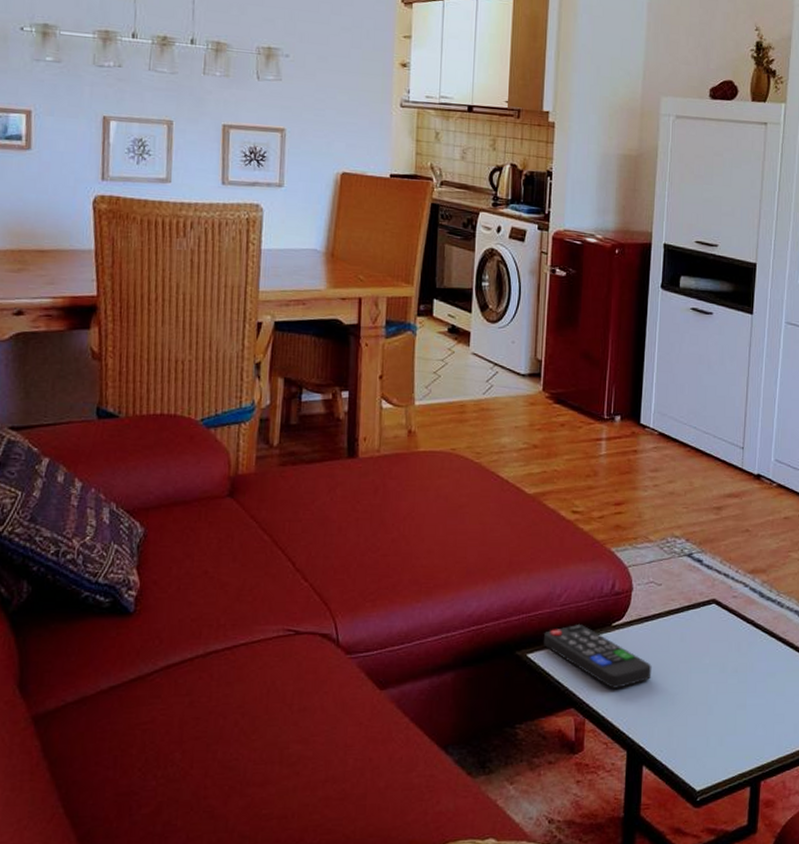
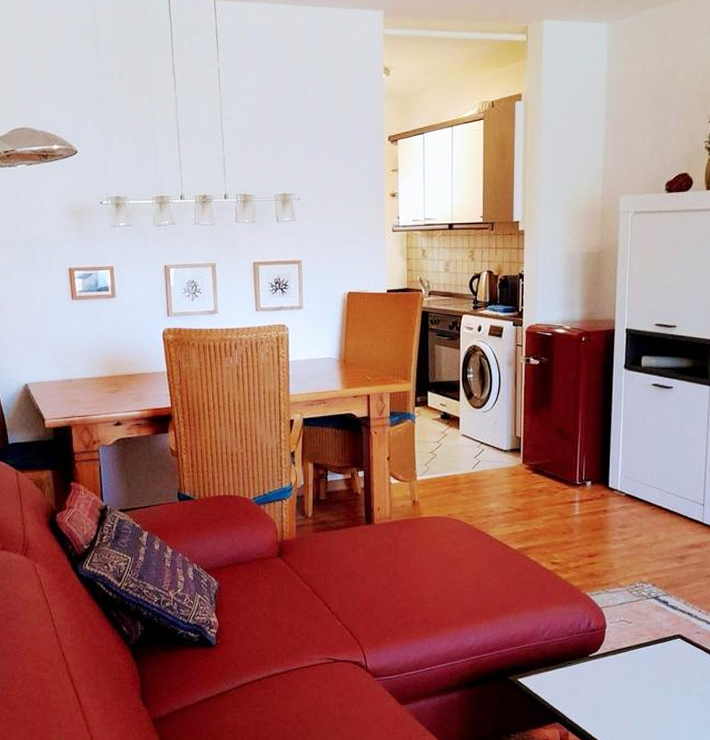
remote control: present [544,623,652,688] -> none [532,654,625,707]

